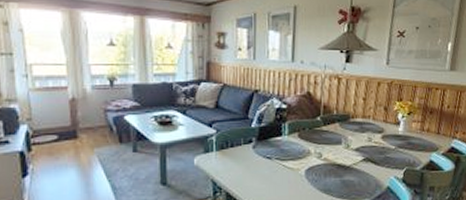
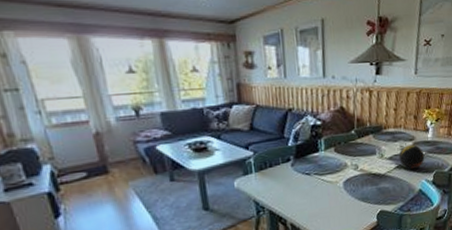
decorative orb: none [366,137,395,164] -> present [398,144,425,170]

